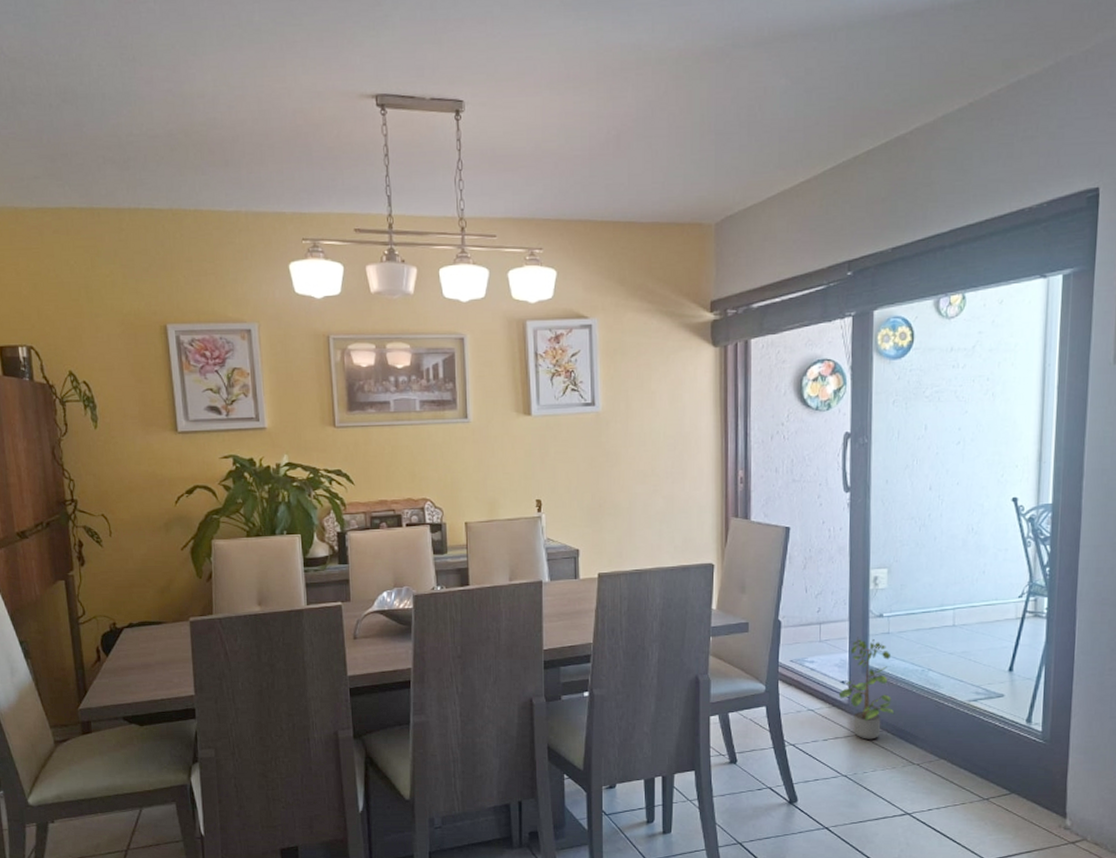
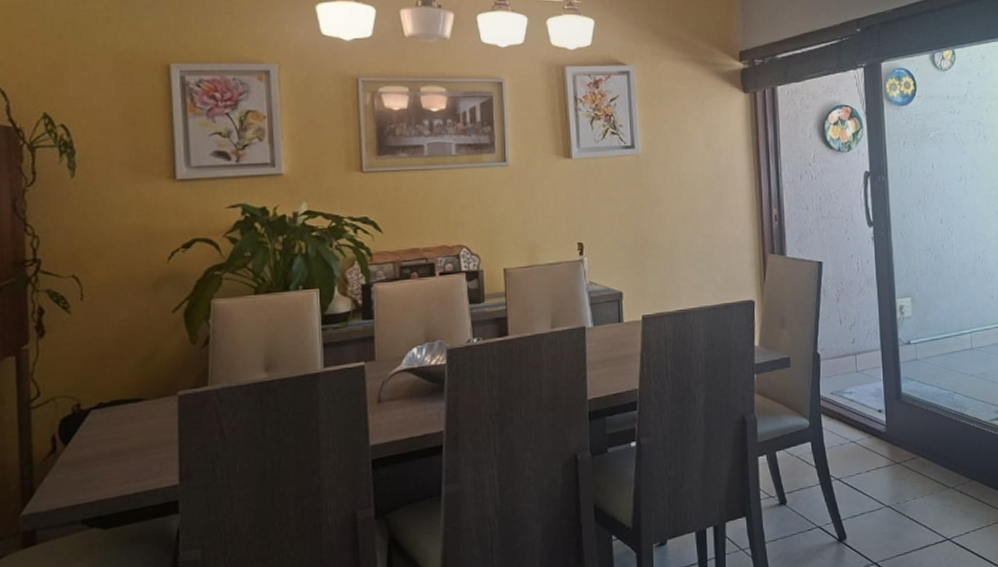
potted plant: present [838,637,895,740] -> none [876,365,928,467]

